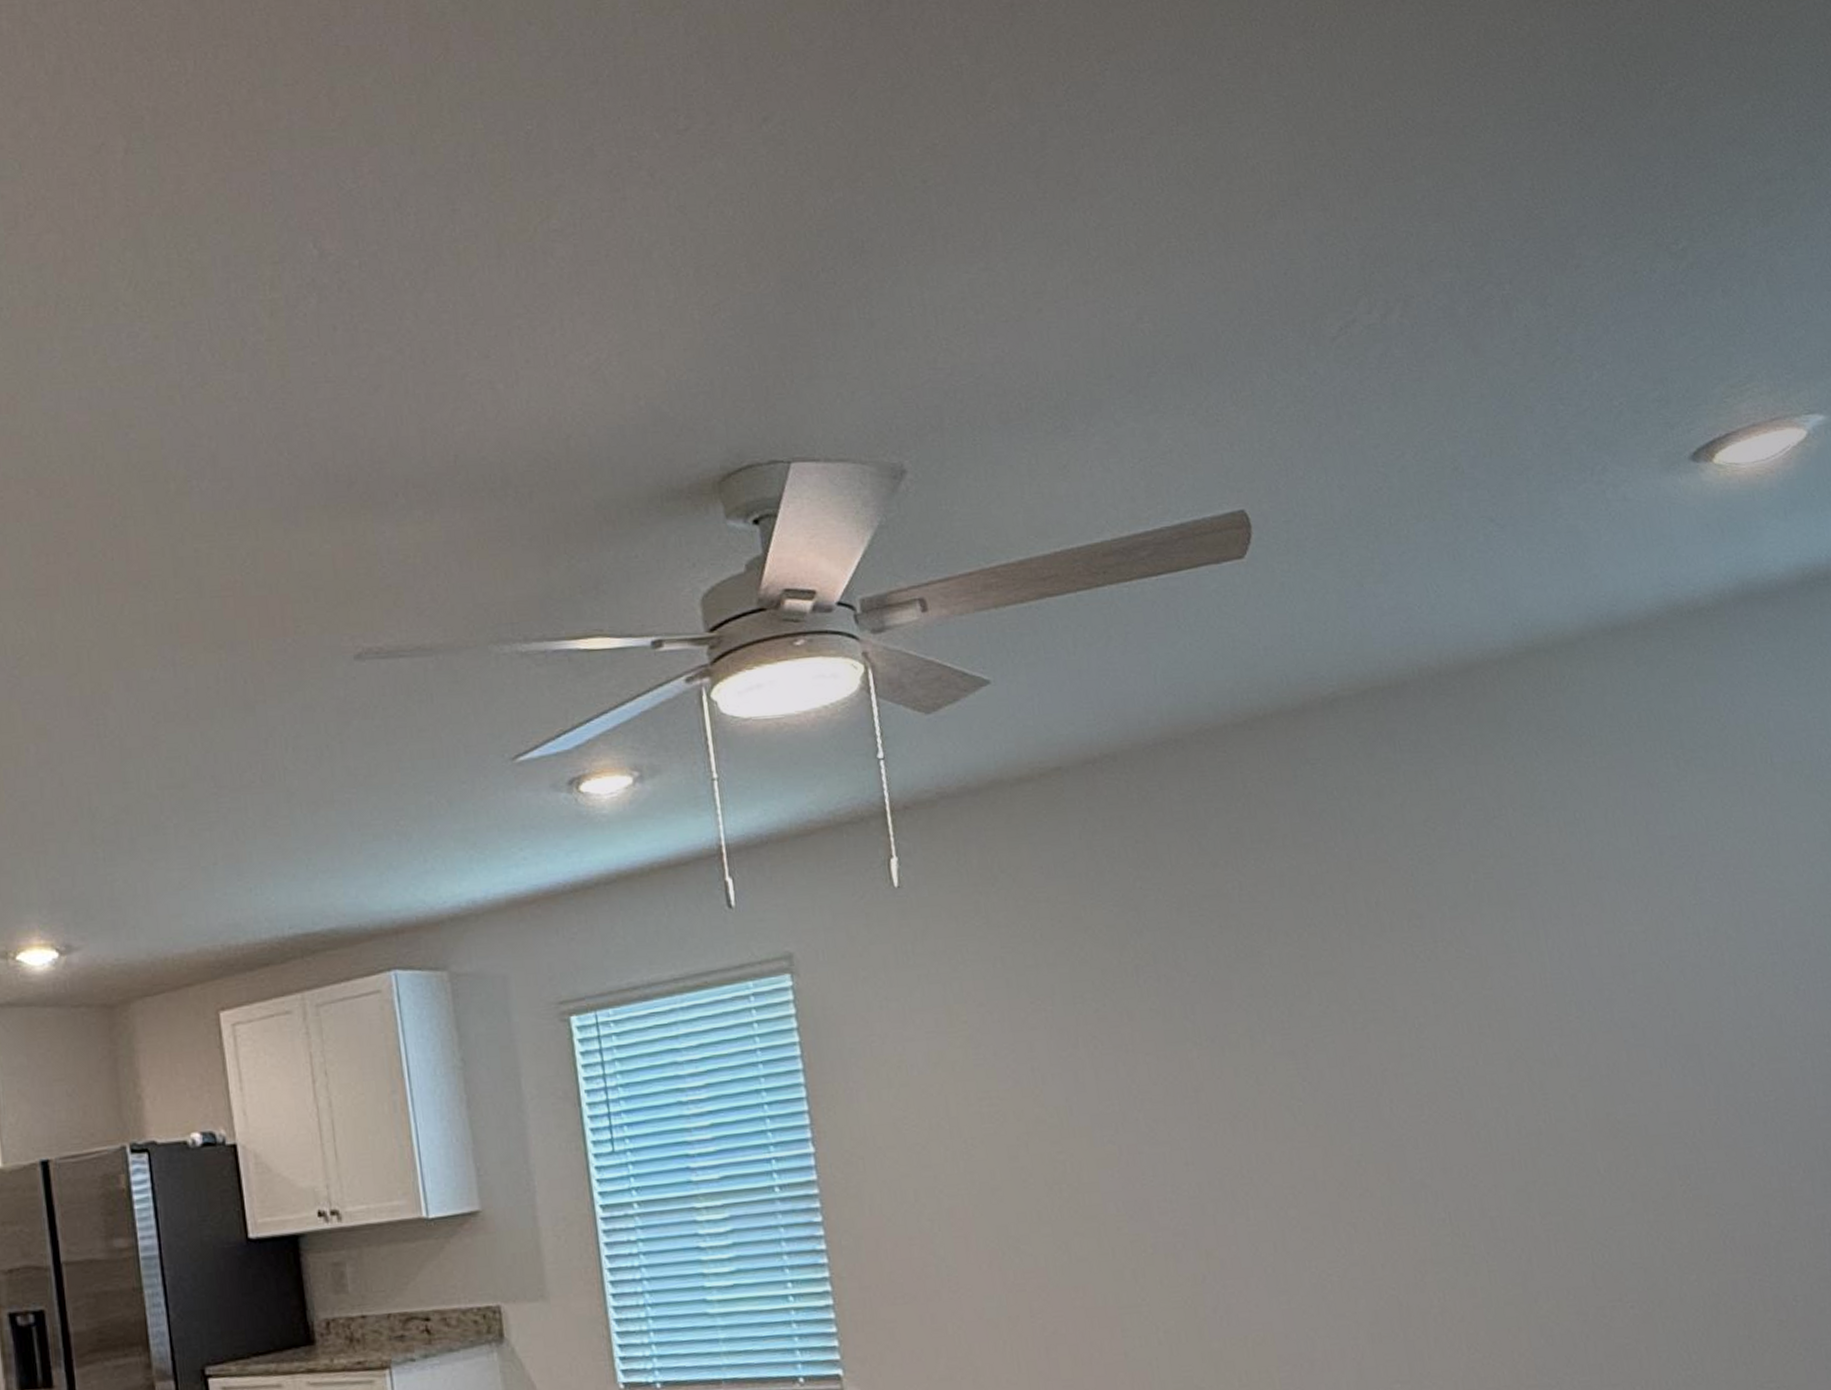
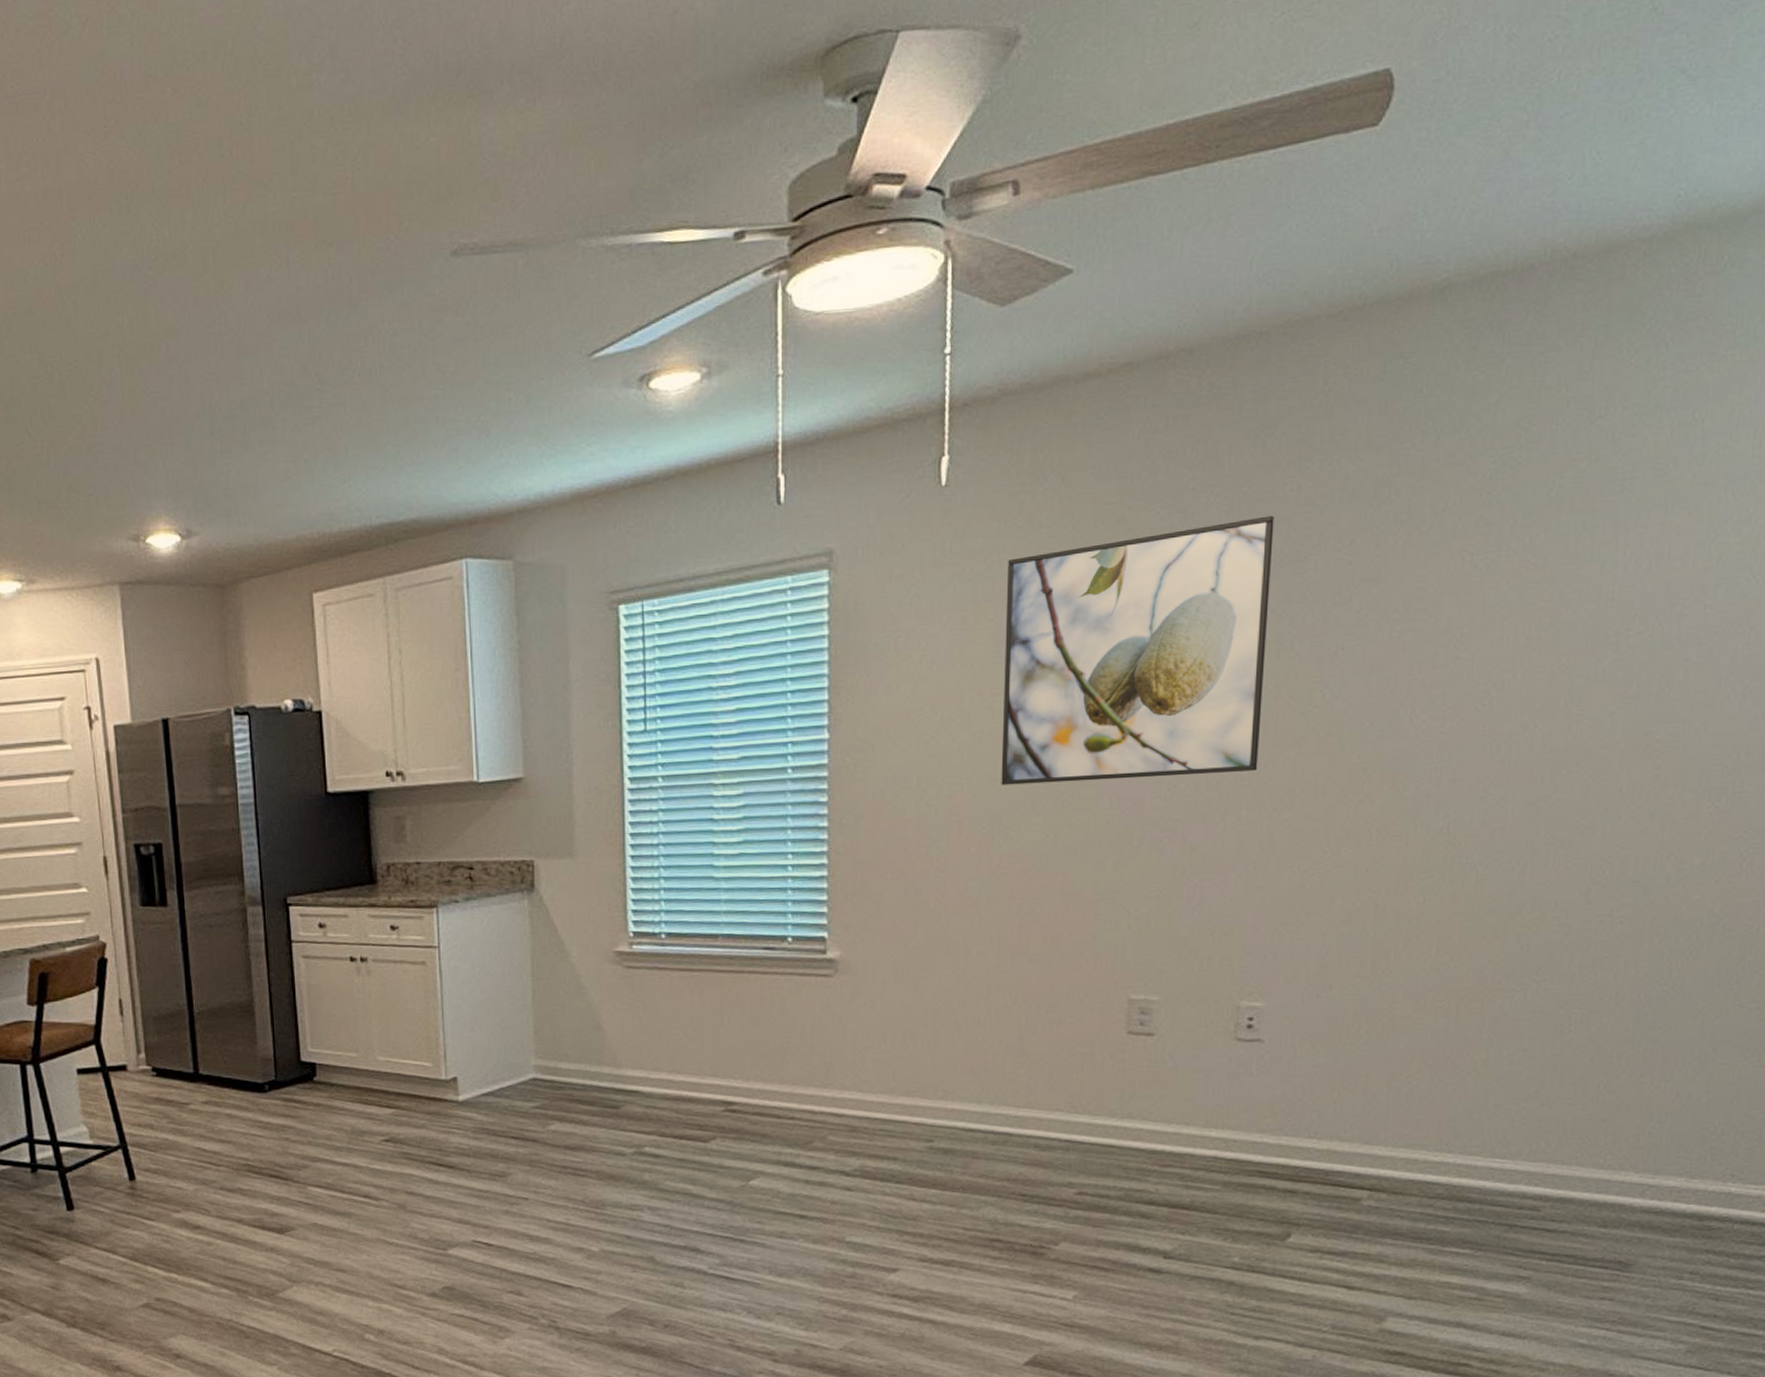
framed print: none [972,912,1256,1195] -> present [1001,516,1274,785]

